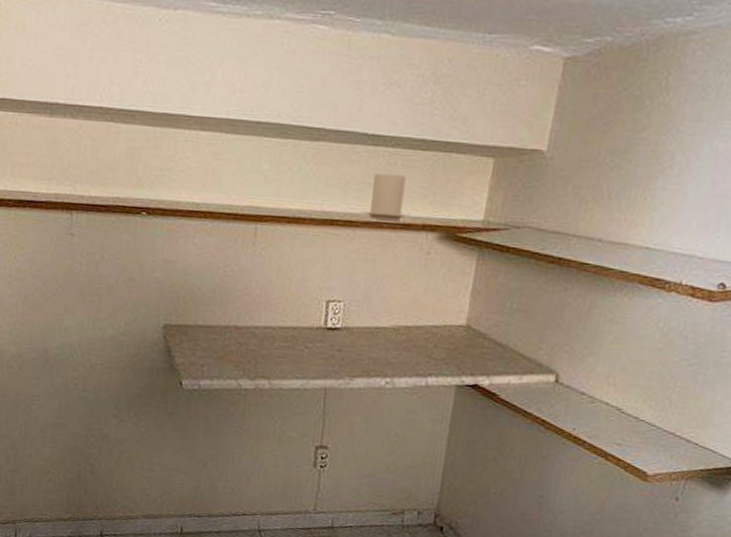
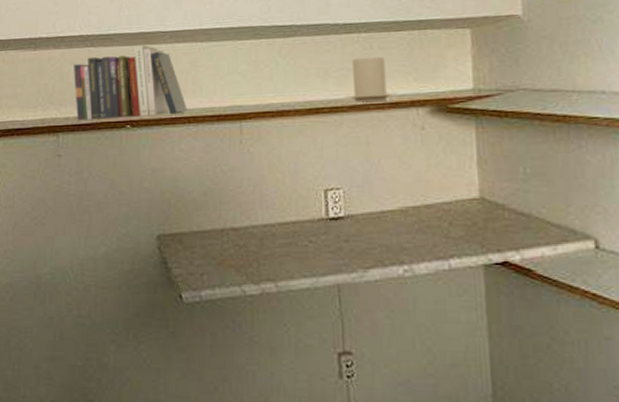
books: none [91,133,152,205] -> present [74,56,133,121]
books: none [148,127,205,208] -> present [128,45,188,117]

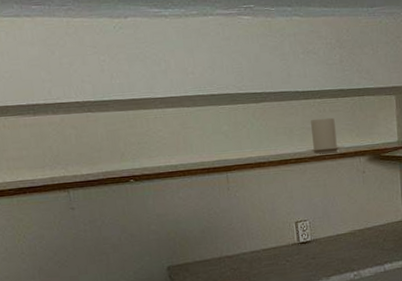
books: present [74,56,133,121] -> none [74,120,135,178]
books: present [128,45,188,117] -> none [124,110,182,172]

